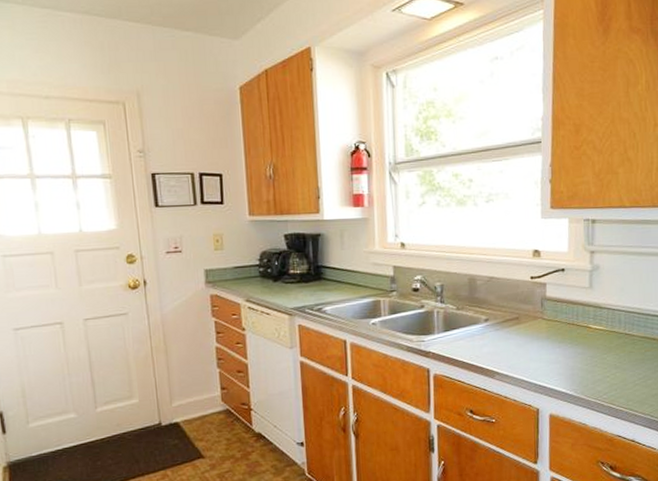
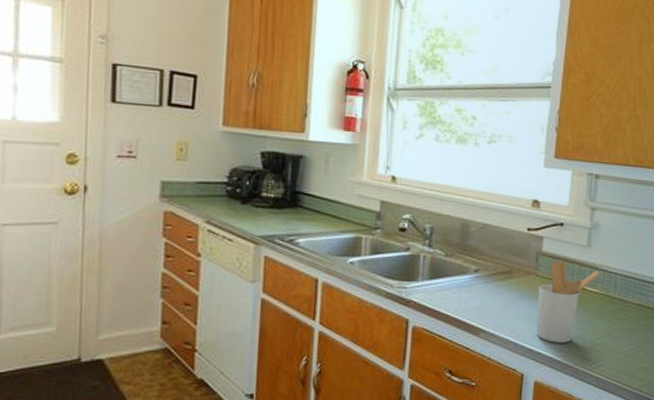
utensil holder: none [546,303,603,379] -> present [536,260,599,343]

